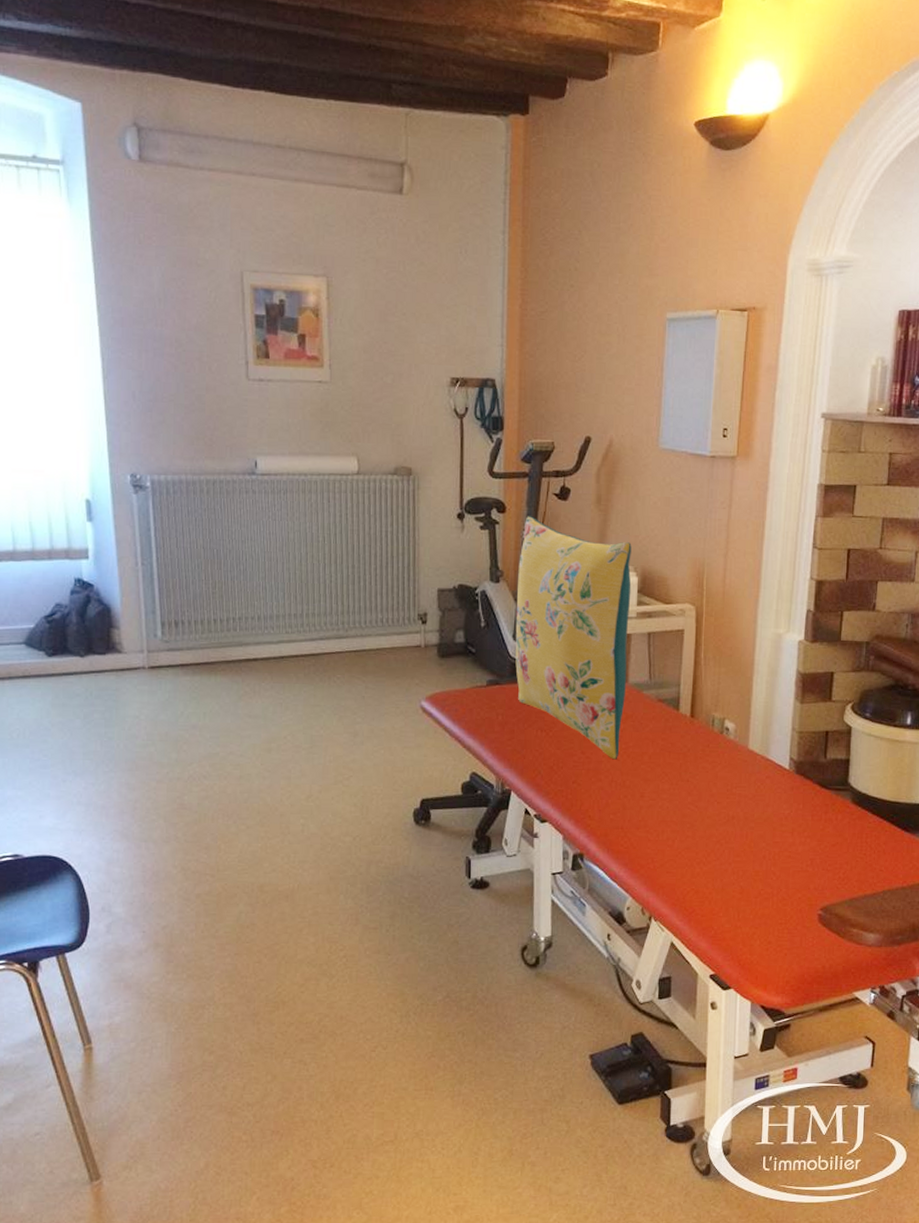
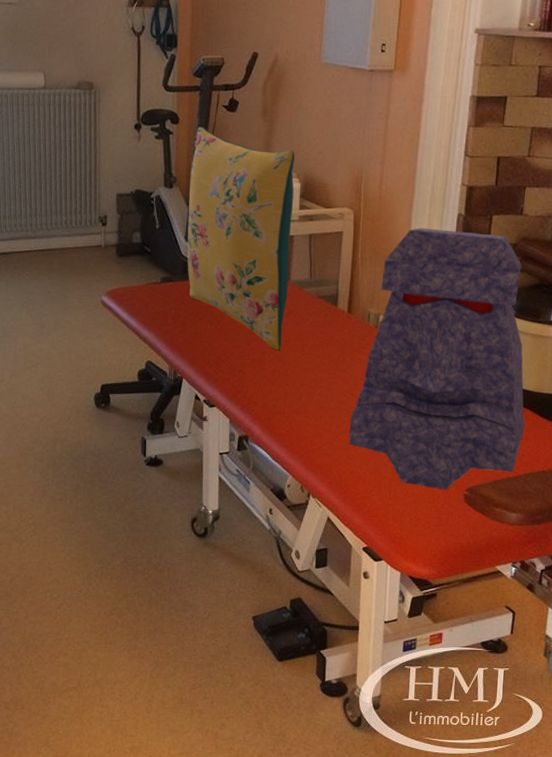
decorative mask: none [693,625,883,910] -> present [349,228,526,490]

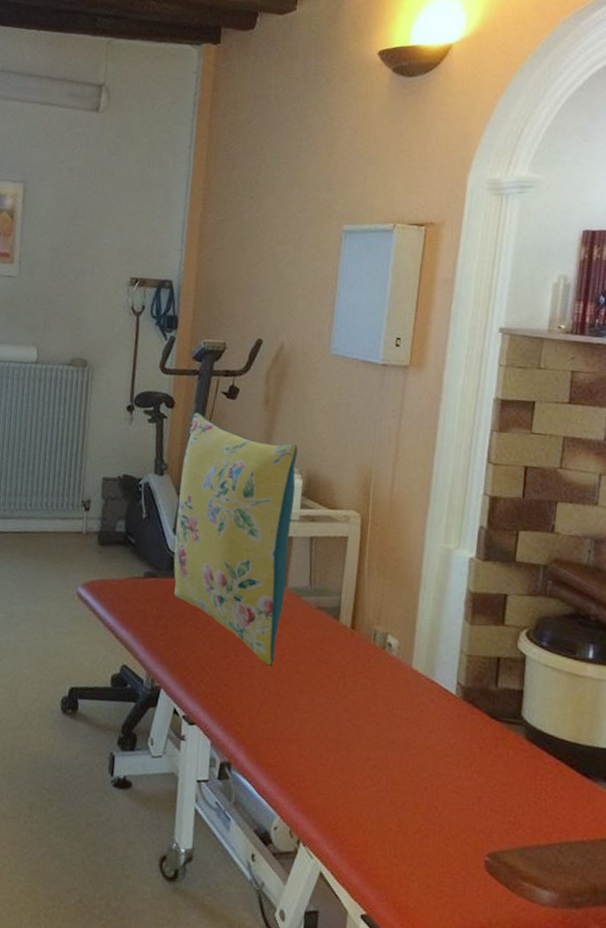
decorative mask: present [349,228,526,490] -> none [348,538,560,853]

